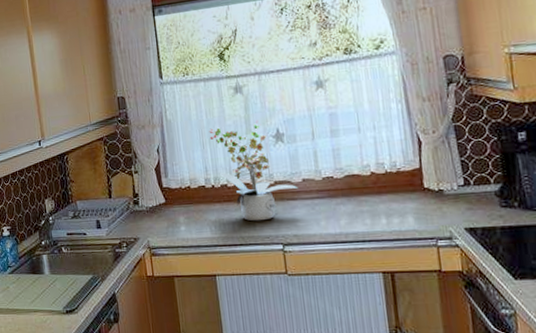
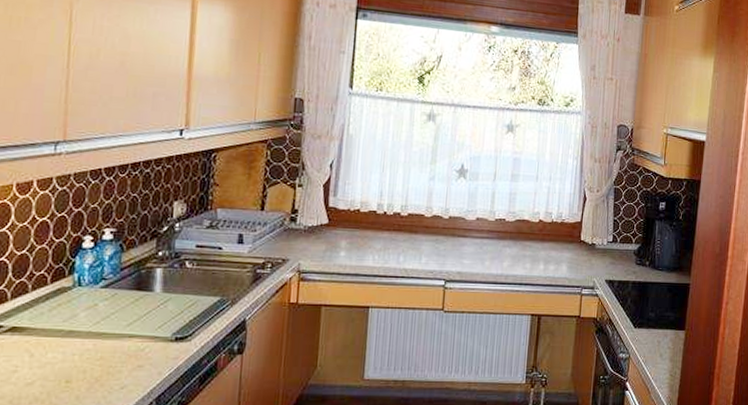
potted plant: present [209,120,299,221] -> none [391,151,472,255]

